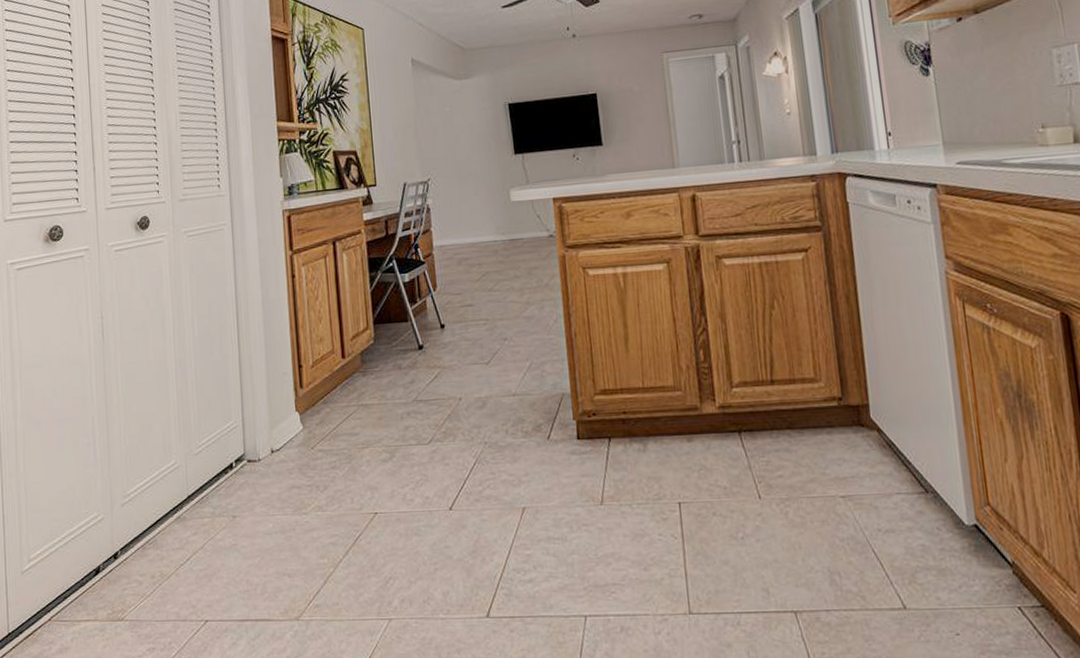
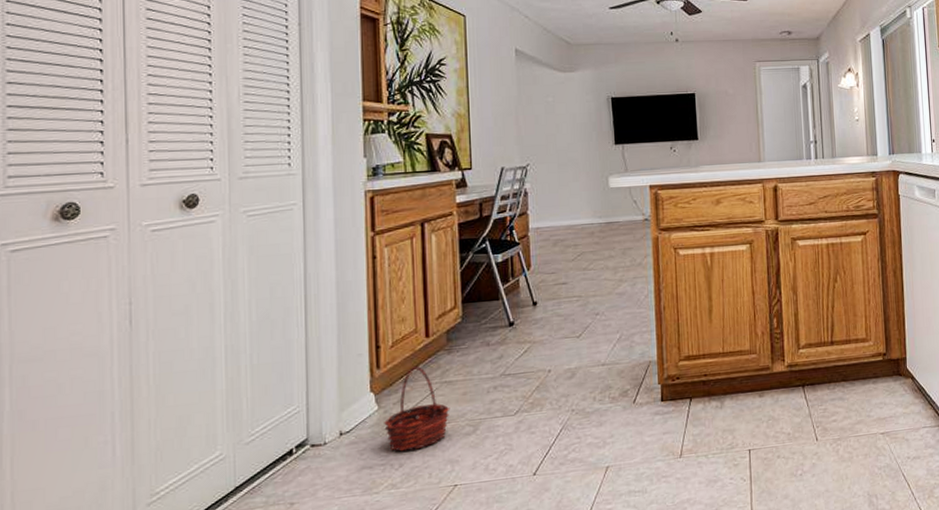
basket: none [309,388,368,474] -> present [384,366,450,452]

